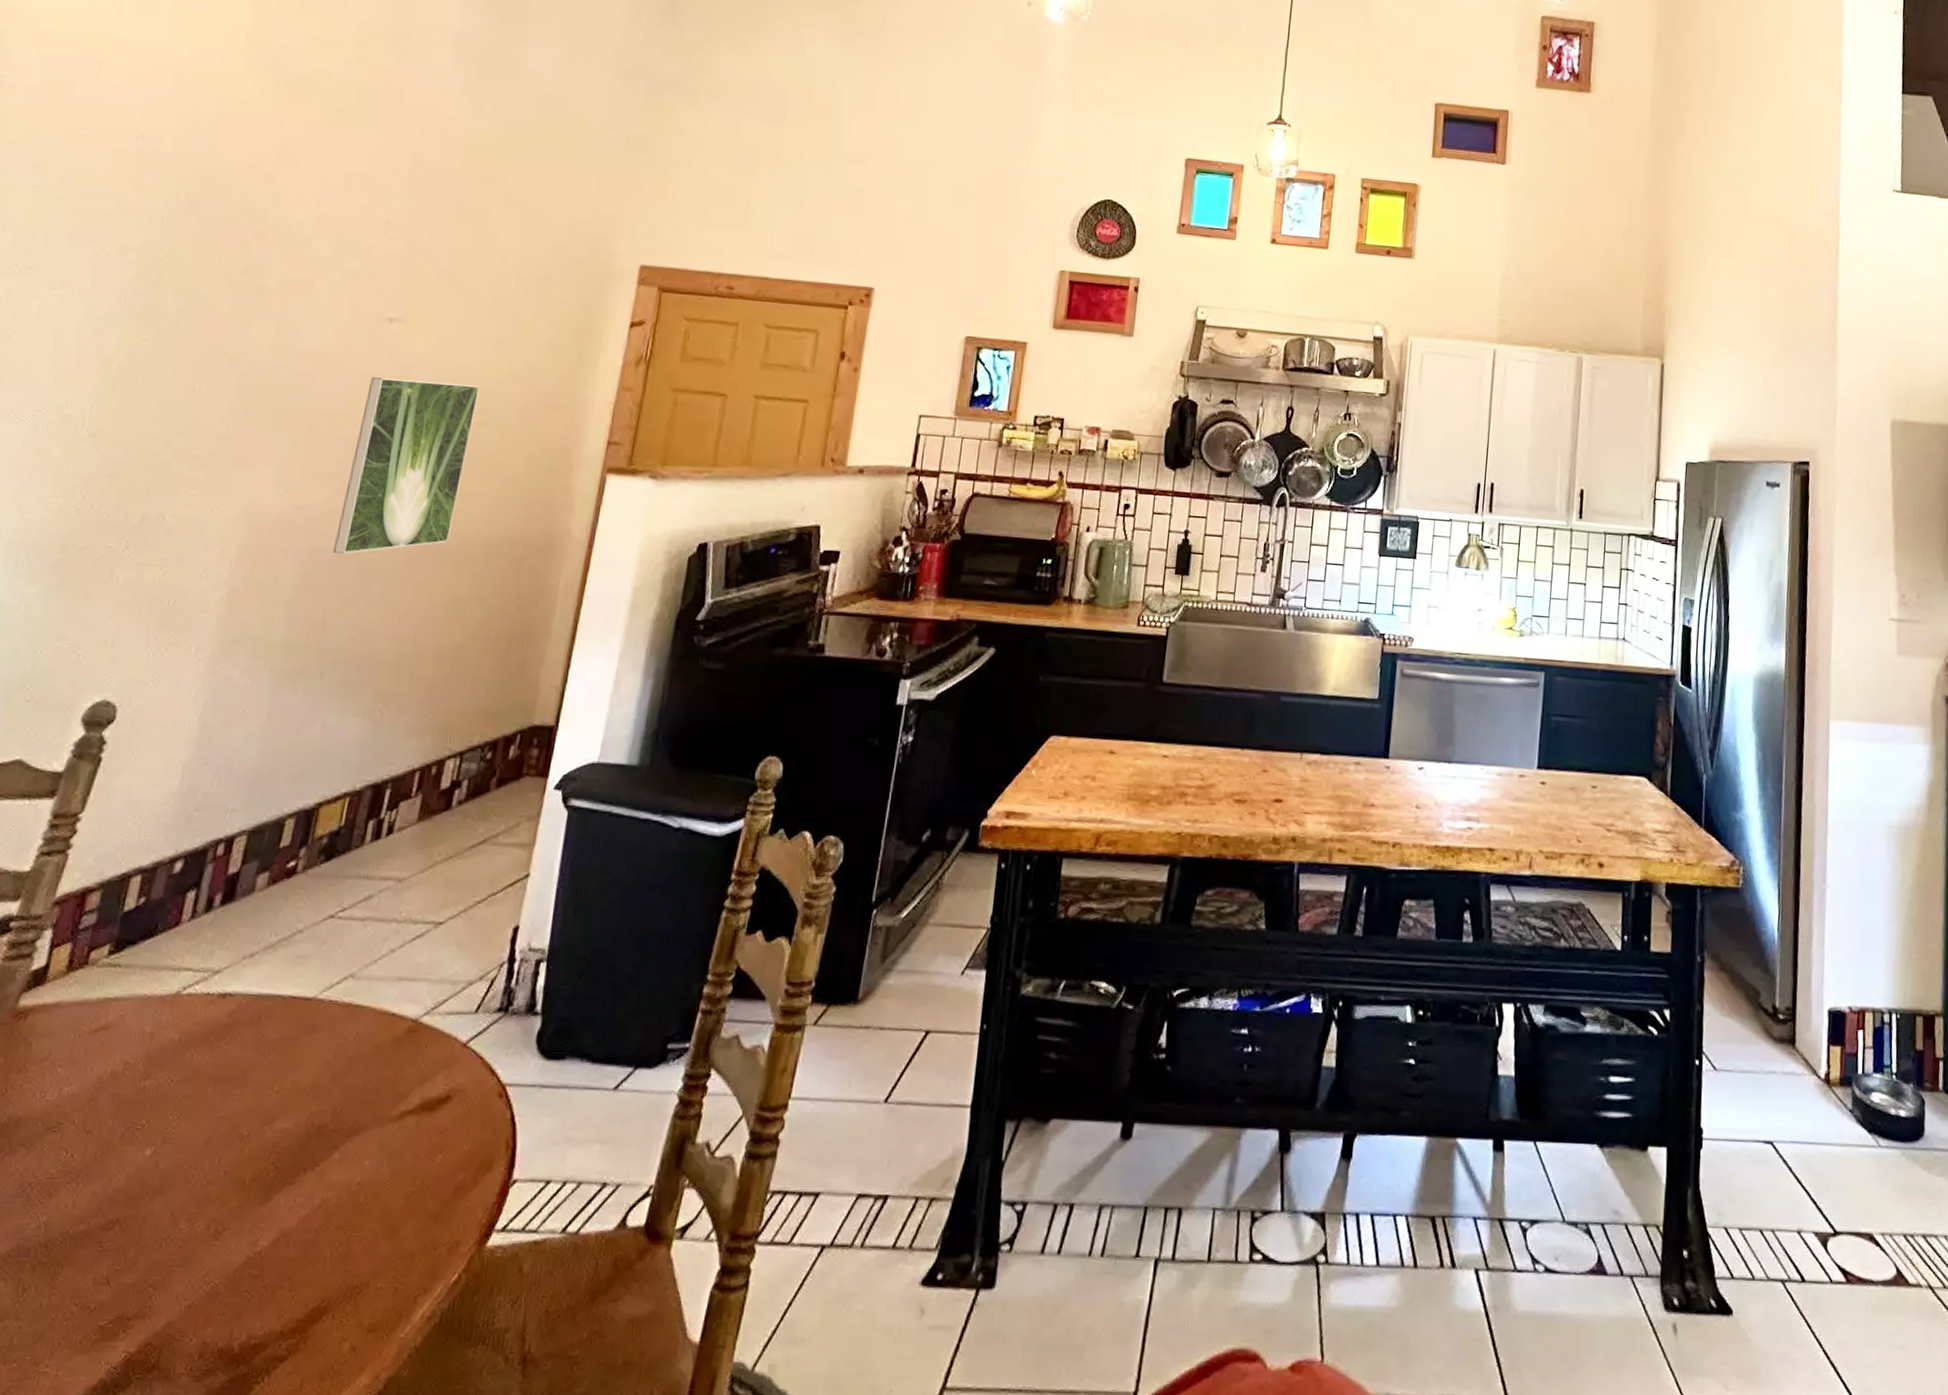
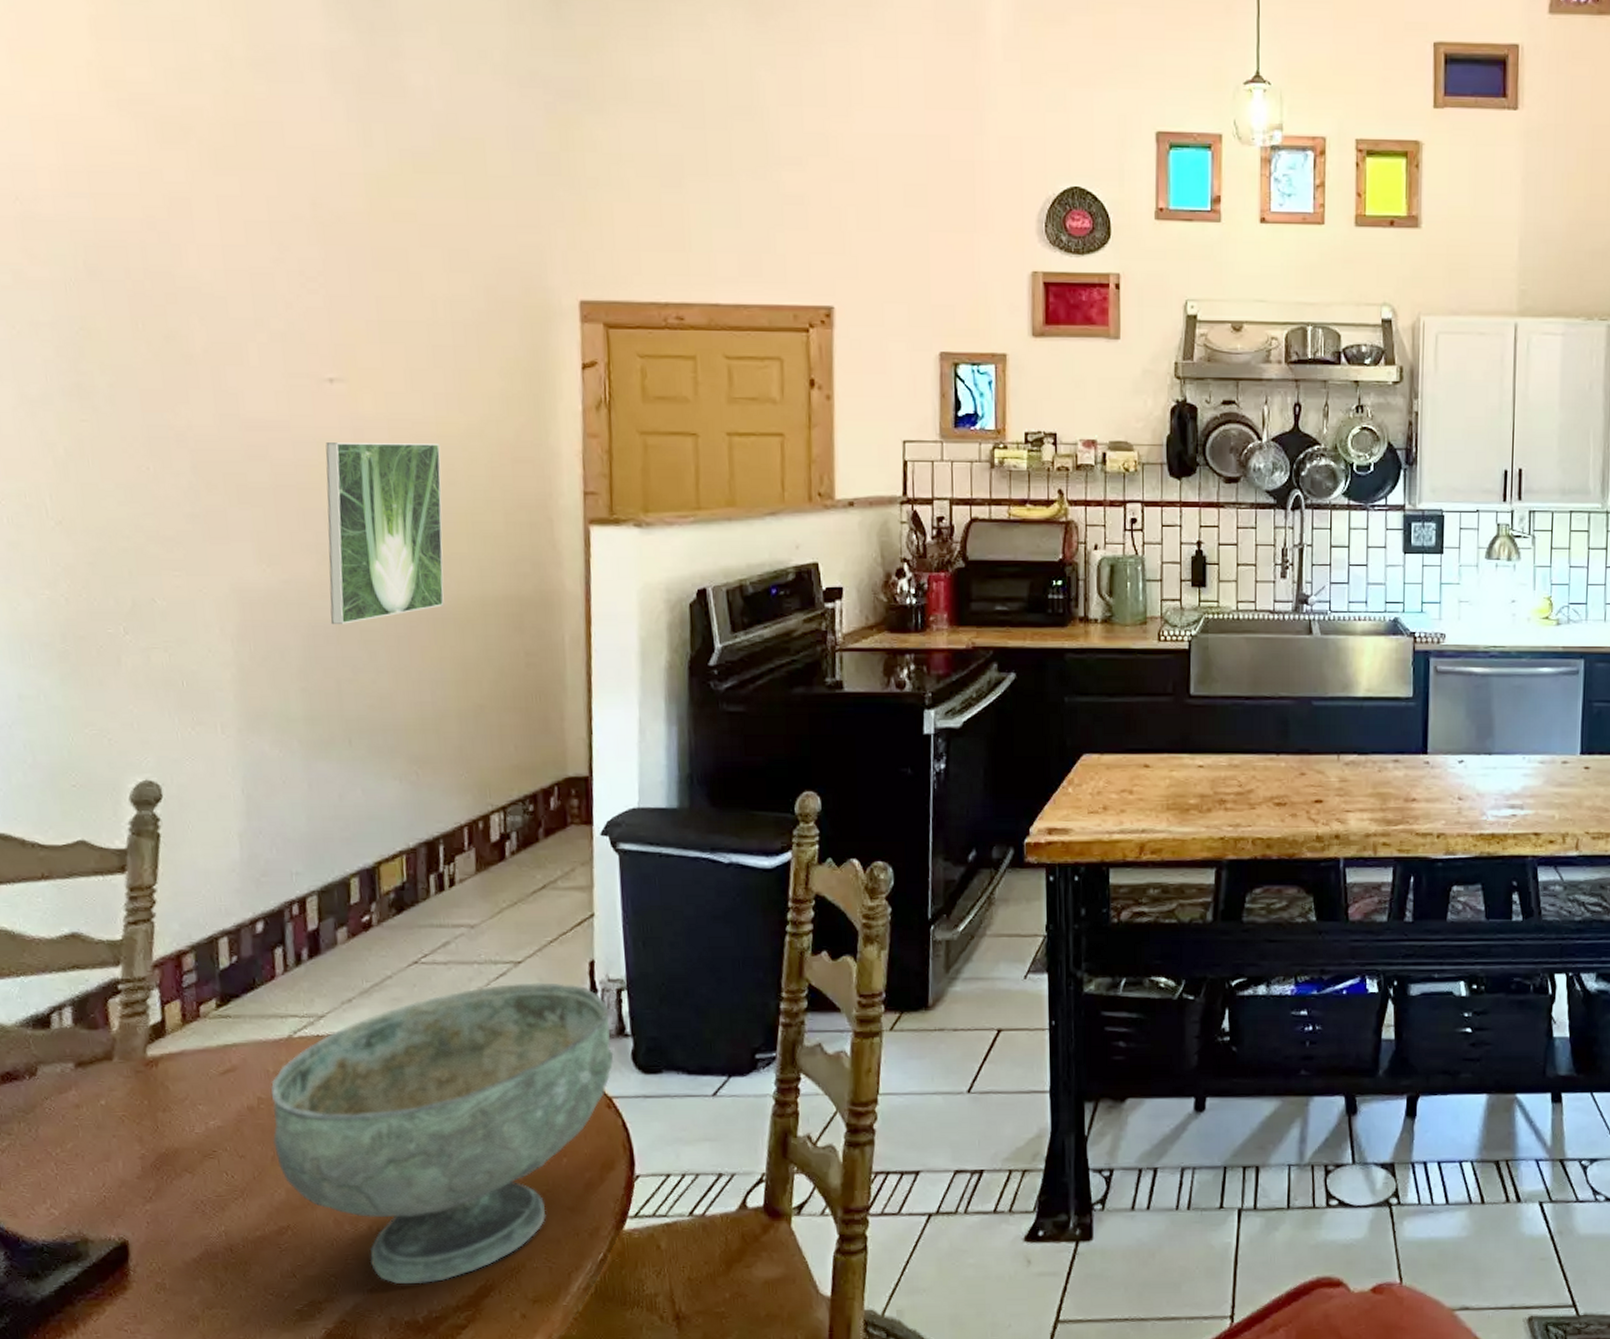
decorative bowl: none [126,946,524,1301] -> present [270,983,614,1284]

